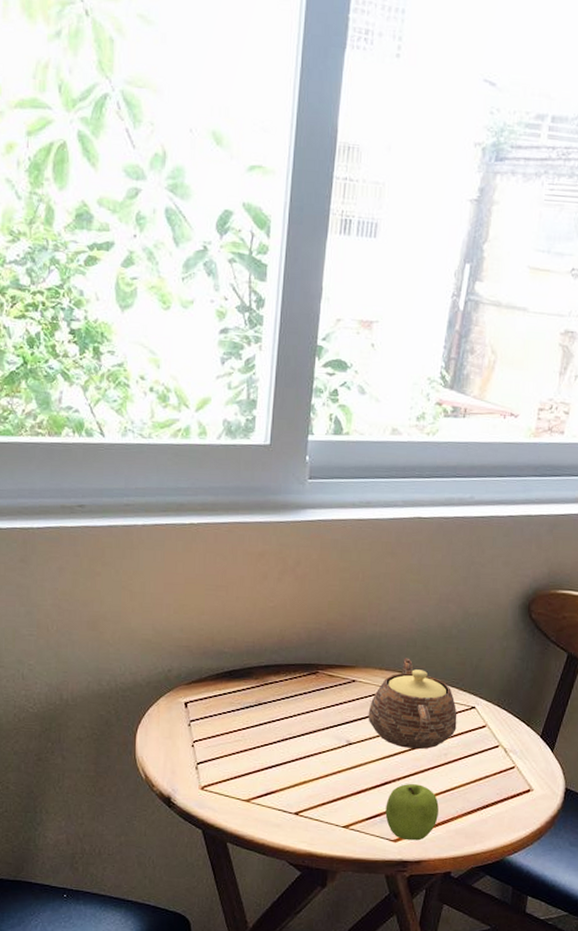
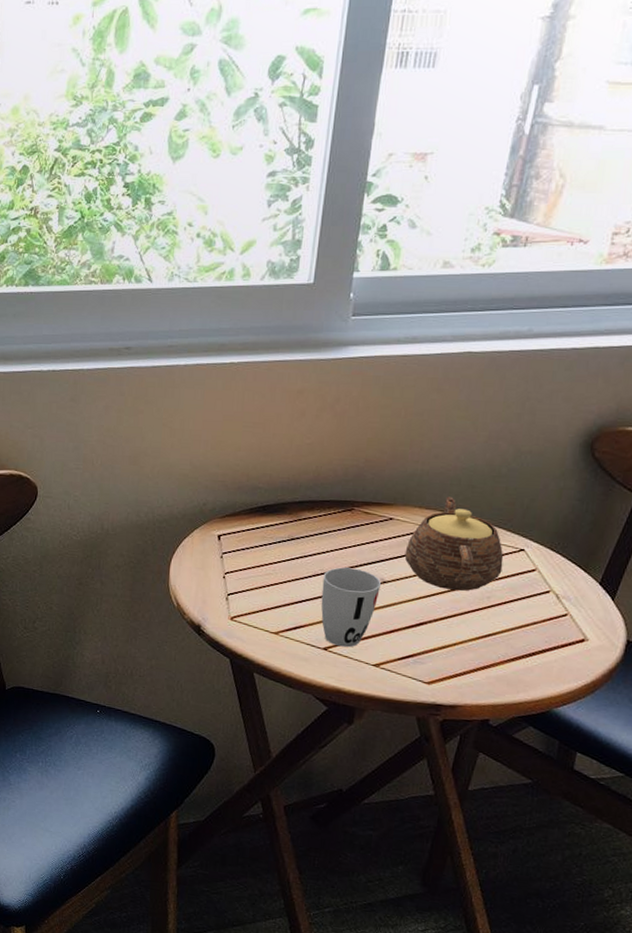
cup: none [290,731,348,811] -> present [321,567,382,648]
fruit: present [385,784,439,841] -> none [419,626,479,685]

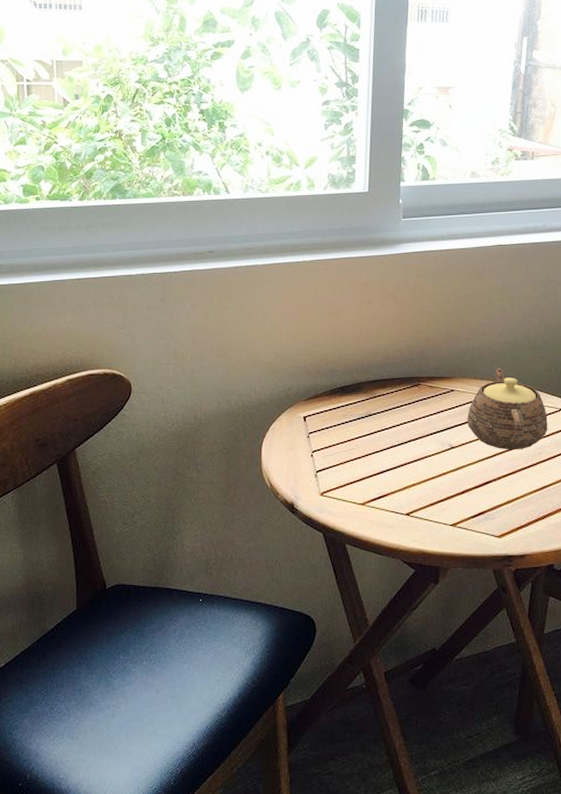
cup: present [321,567,382,648] -> none [400,437,450,511]

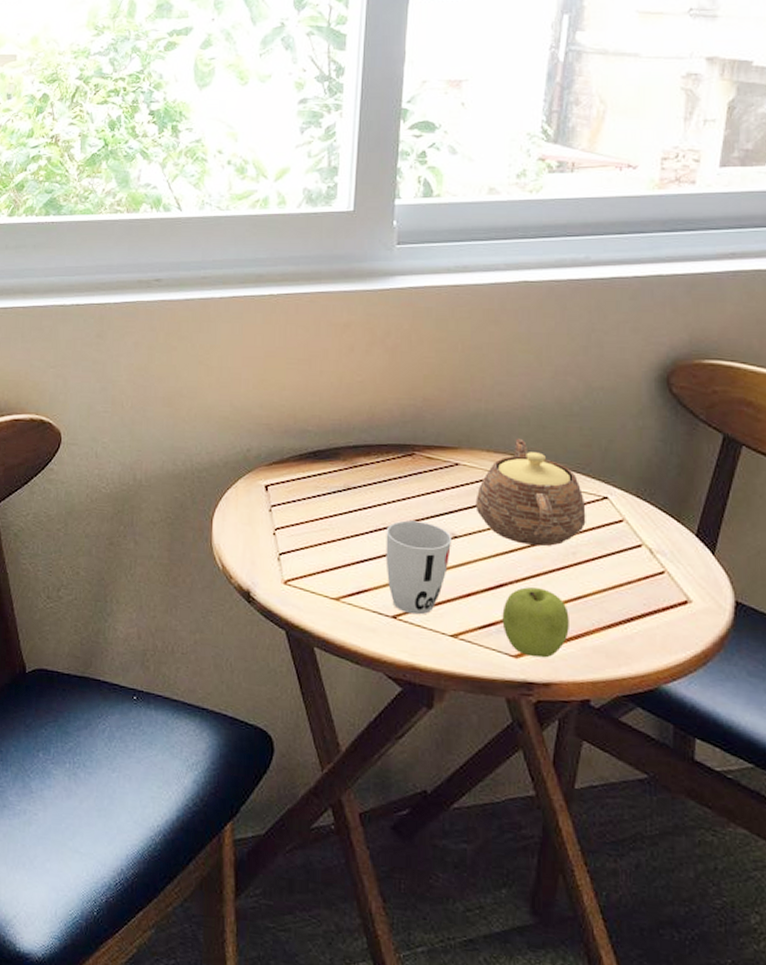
cup: none [400,437,450,511] -> present [385,520,453,615]
fruit: none [489,482,538,536] -> present [502,587,569,658]

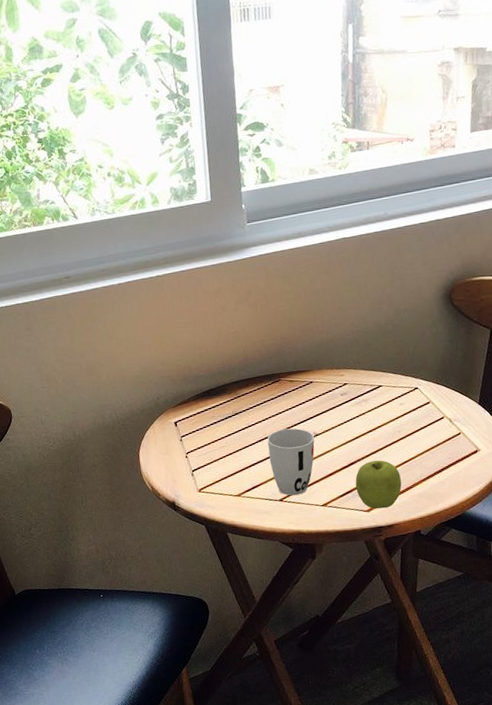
teapot: present [475,438,586,547] -> none [327,355,405,432]

